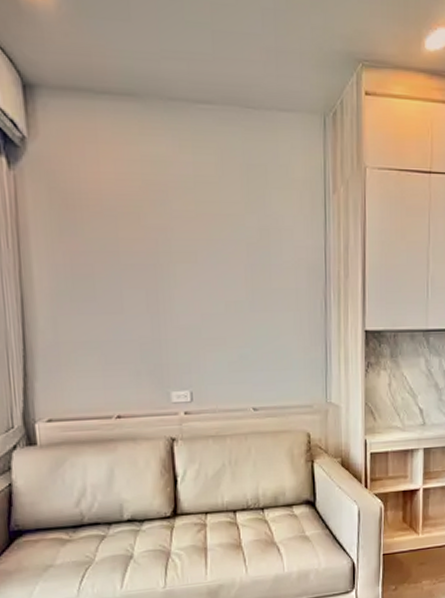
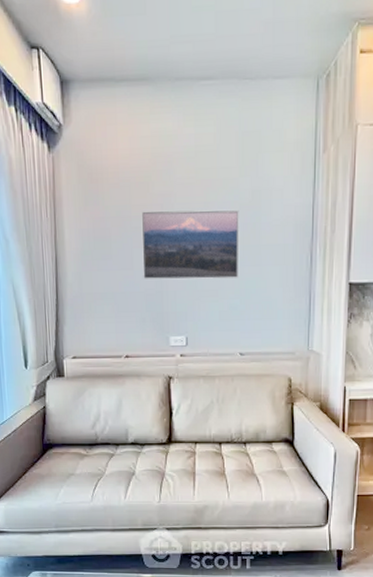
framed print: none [131,246,249,326] -> present [141,210,240,280]

